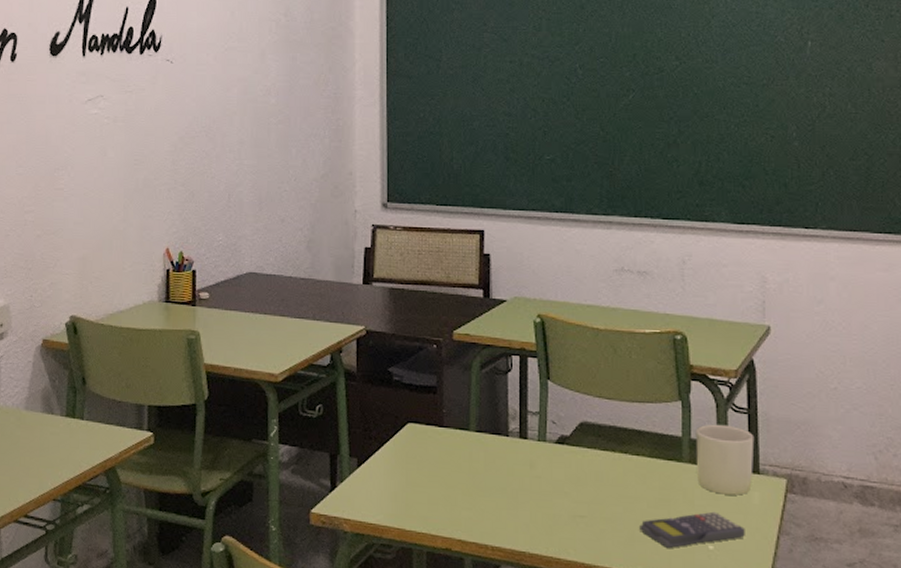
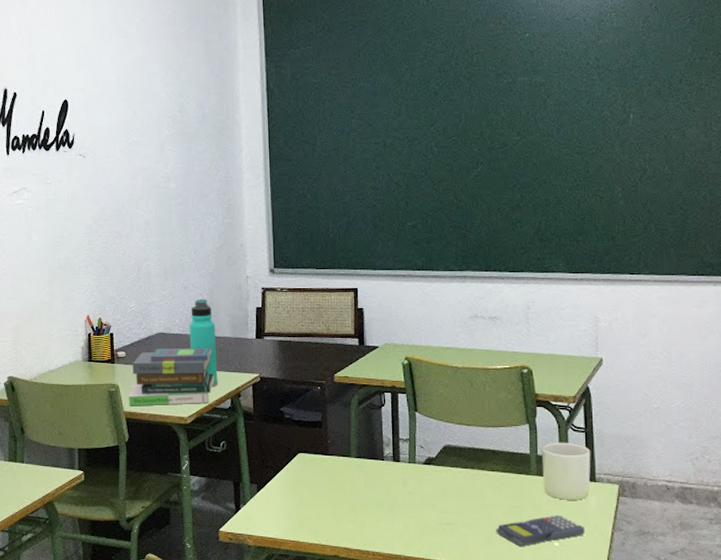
books: none [211,290,312,359] -> present [129,347,215,406]
thermos bottle: none [285,235,317,338] -> present [189,299,218,386]

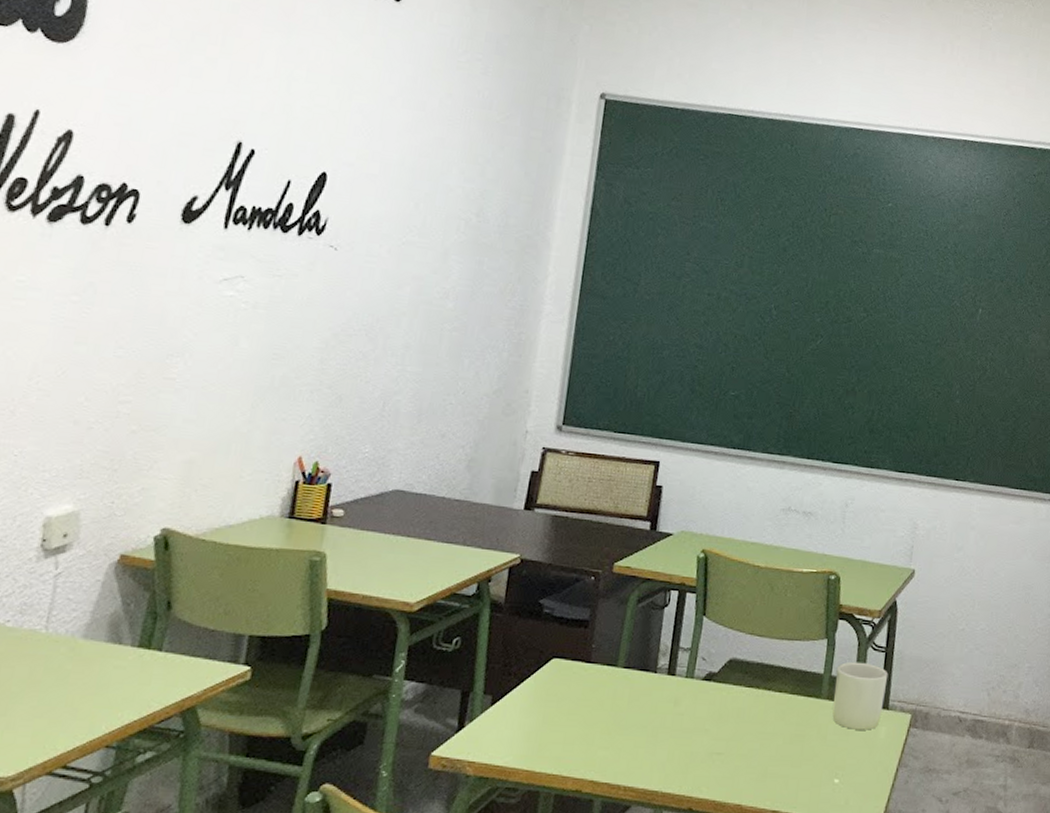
books: present [129,347,215,406] -> none [336,510,464,587]
thermos bottle: present [189,299,218,386] -> none [435,452,474,565]
calculator: present [496,514,585,546] -> none [772,746,869,783]

